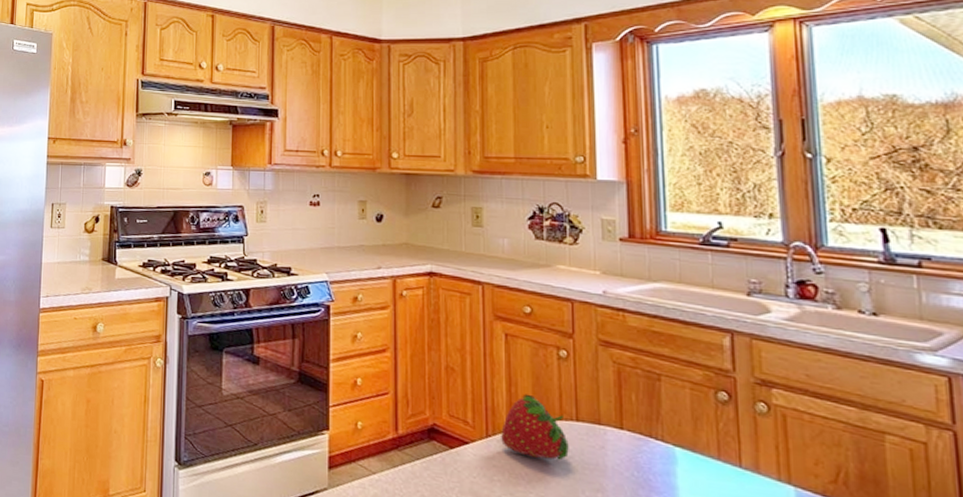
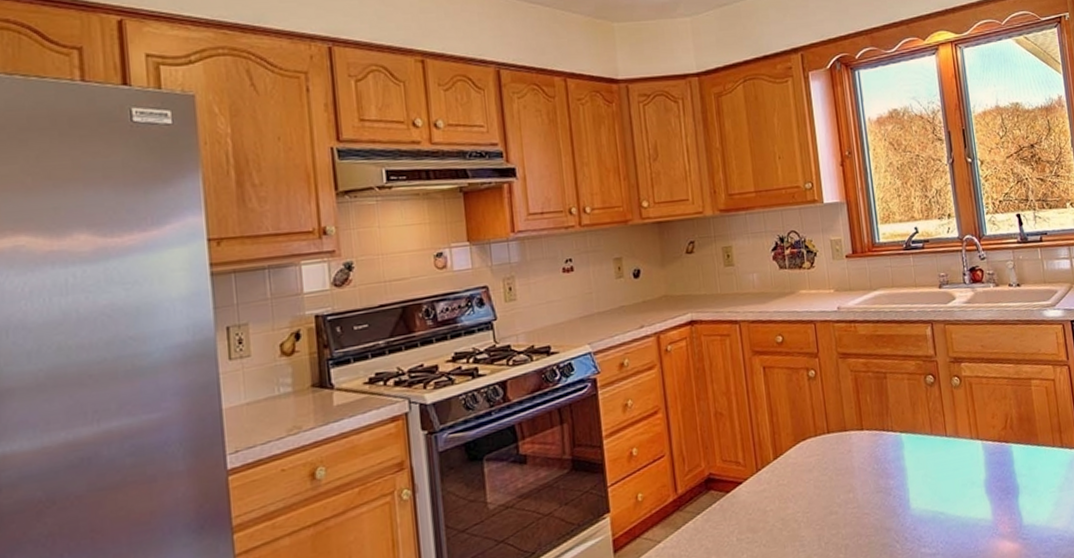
fruit: present [501,394,569,462] -> none [768,419,825,479]

